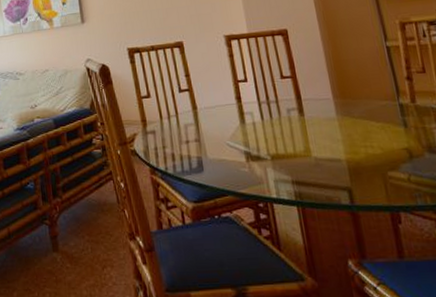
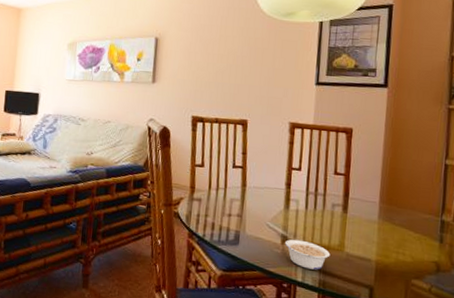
legume: none [250,153,299,183] -> present [285,239,331,270]

